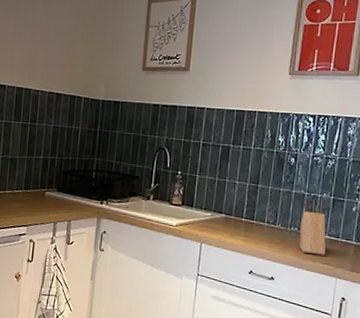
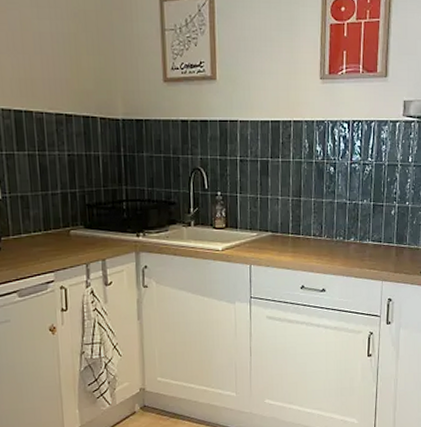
knife block: present [299,198,326,256] -> none [344,206,371,262]

